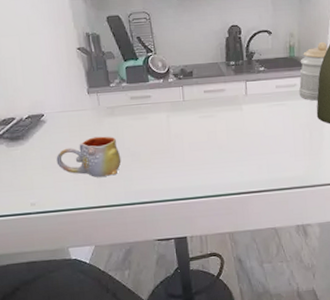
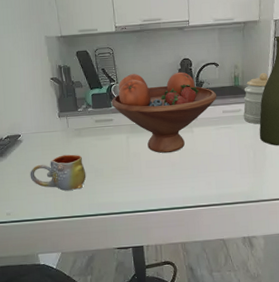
fruit bowl: none [148,41,270,135] -> present [111,72,217,154]

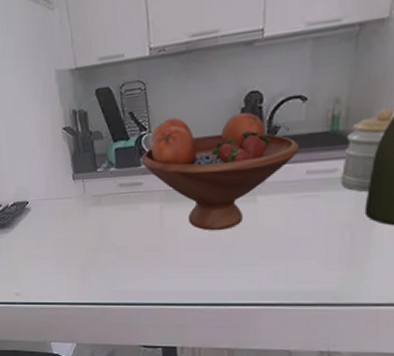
mug: present [30,154,86,191] -> none [40,227,107,272]

